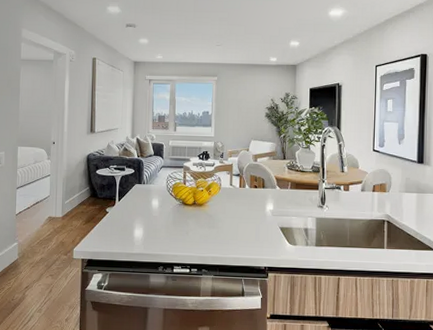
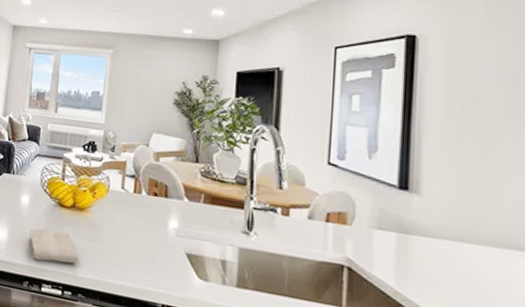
washcloth: none [161,224,201,249] -> present [29,228,79,264]

